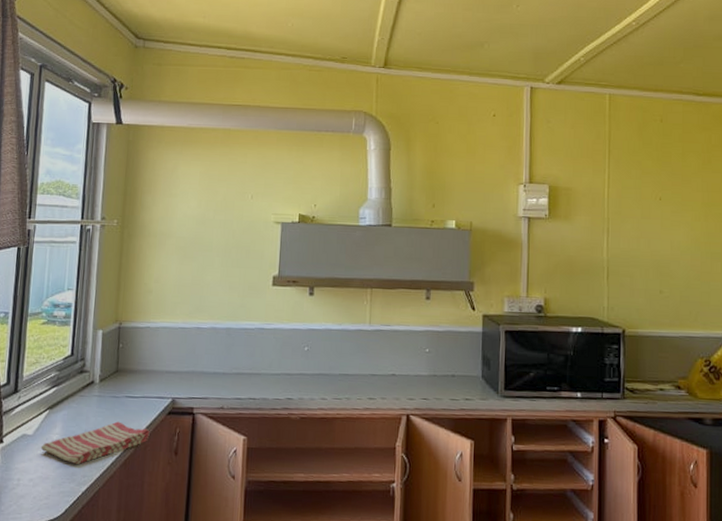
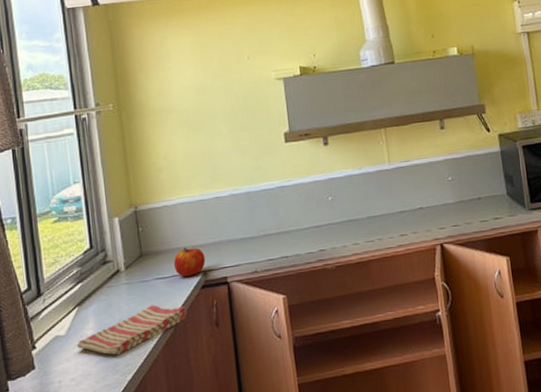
apple: none [145,371,177,400] -> present [173,248,206,277]

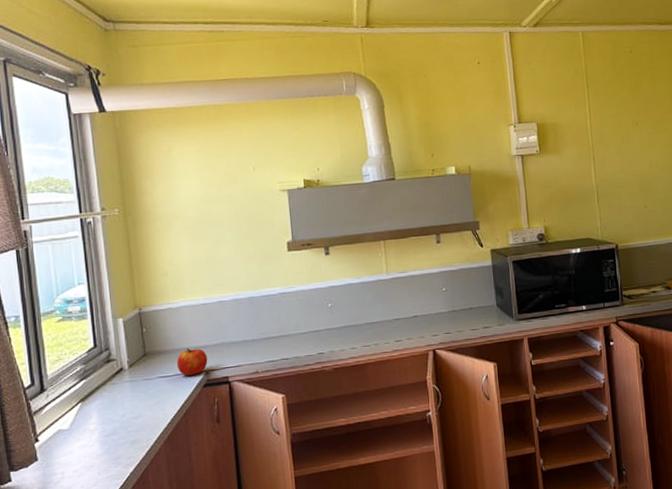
dish towel: present [76,305,187,356] -> none [79,401,189,449]

